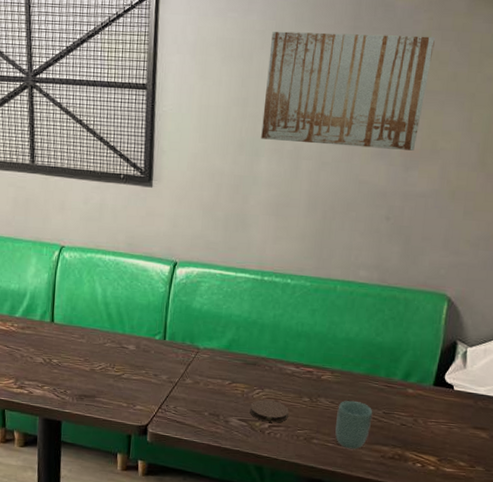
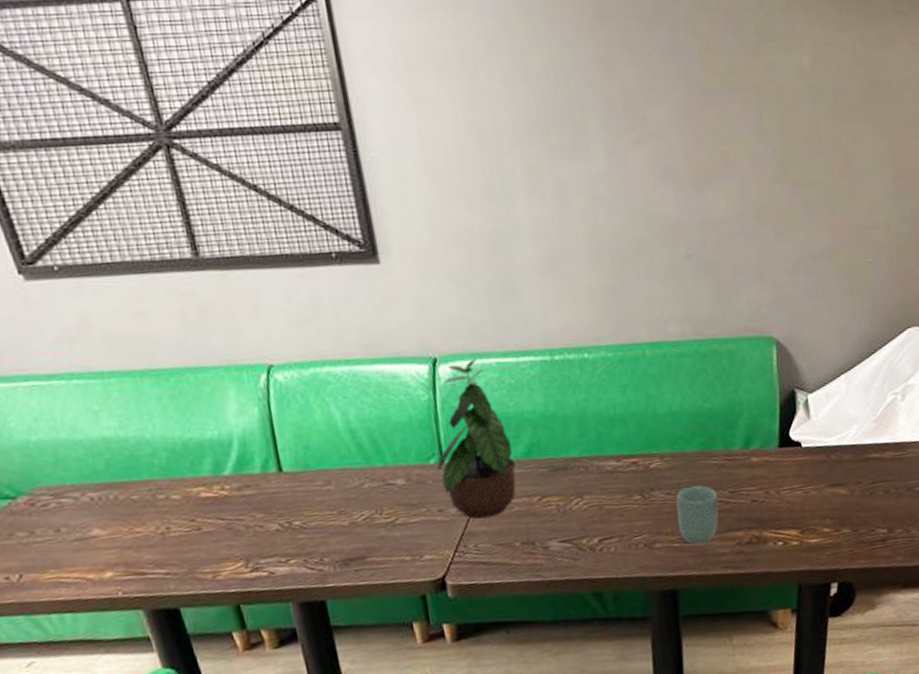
potted plant: none [160,268,221,389] -> present [437,359,519,519]
coaster: present [250,399,289,423] -> none [571,507,620,537]
wall art: present [261,31,435,151] -> none [497,20,704,178]

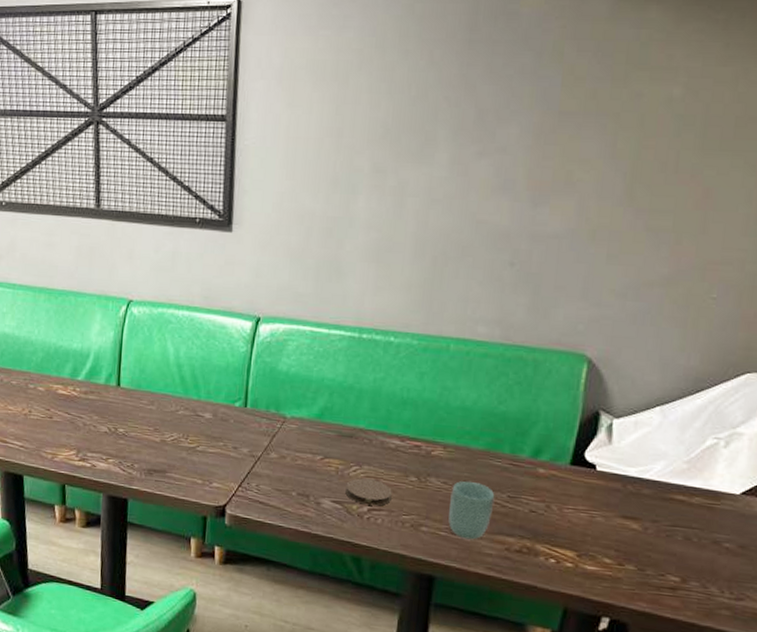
potted plant: present [437,359,519,519] -> none [240,324,311,465]
coaster: none [571,507,620,537] -> present [345,478,392,506]

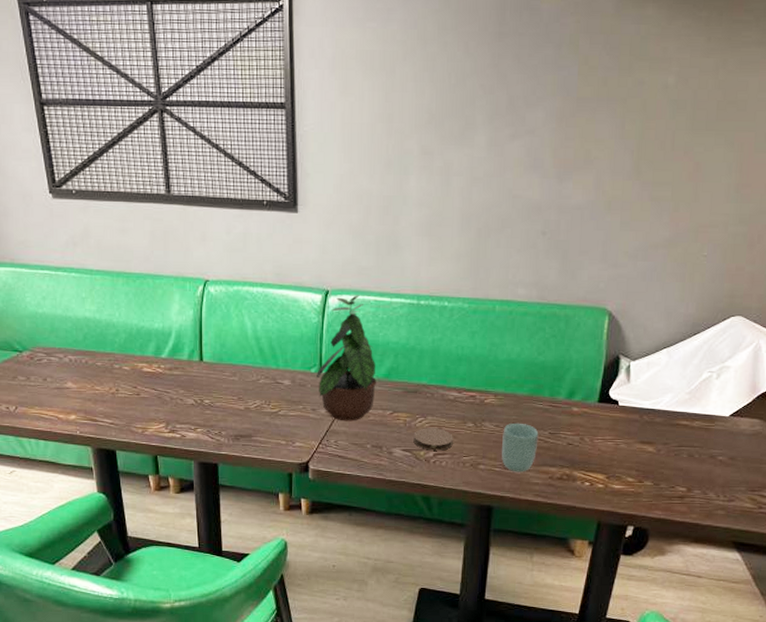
potted plant: none [240,324,311,465] -> present [317,295,380,422]

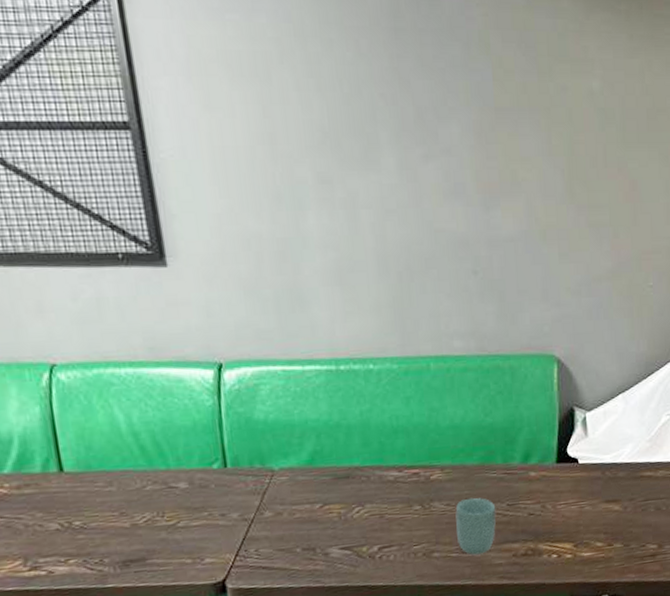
potted plant: present [317,295,380,422] -> none [220,366,302,525]
coaster: present [413,428,453,451] -> none [351,516,400,545]

